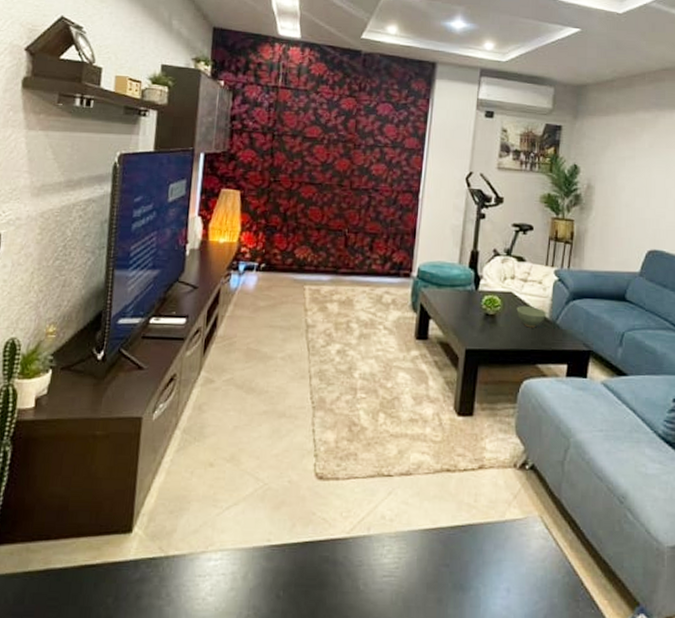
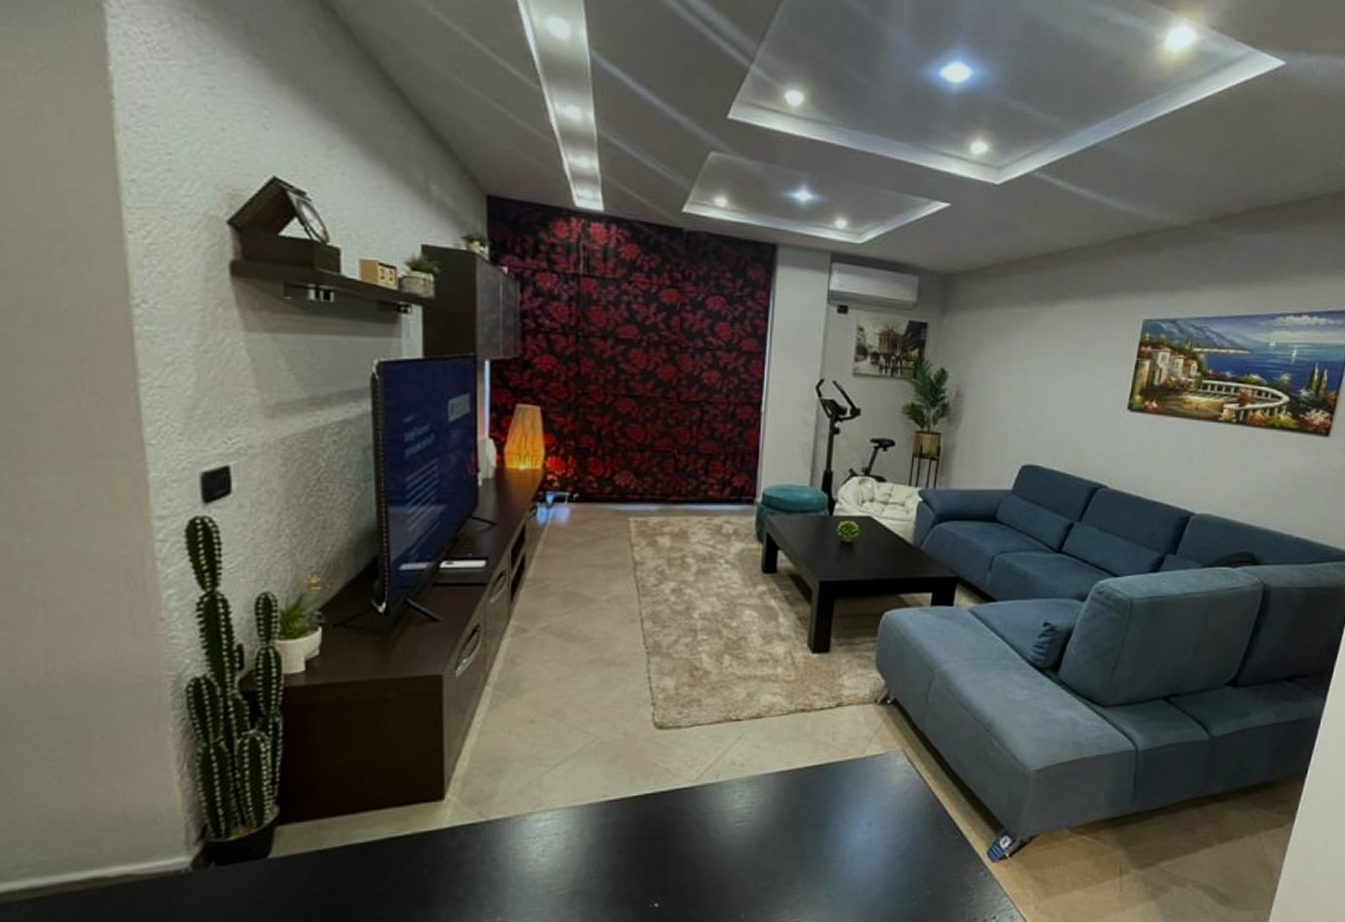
bowl: present [516,306,547,328] -> none [876,532,910,555]

